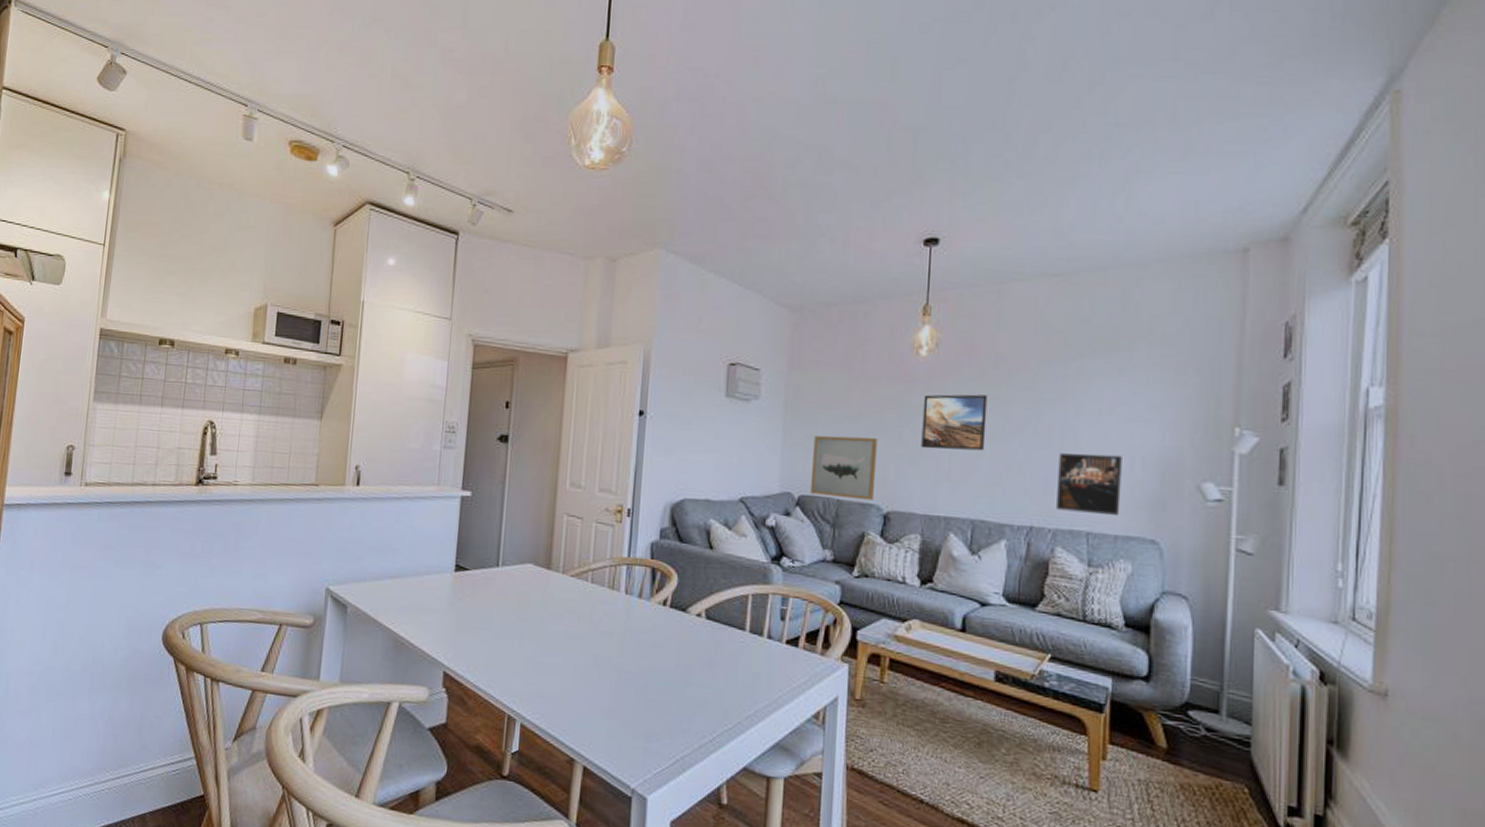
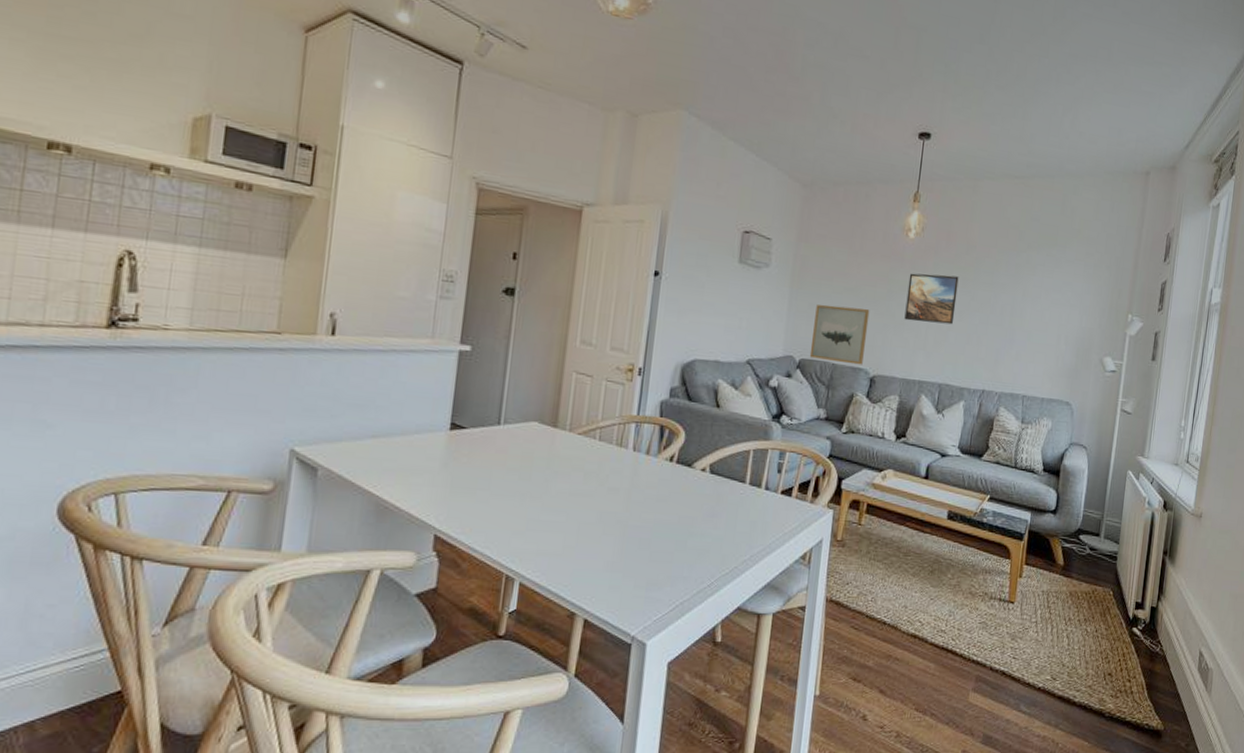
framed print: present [1057,453,1122,516] -> none [1003,329,1052,383]

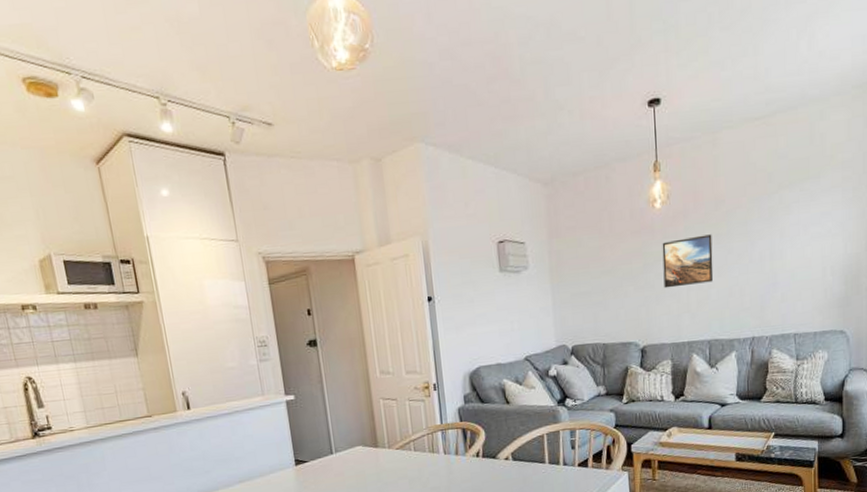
wall art: present [809,304,870,365] -> none [578,287,631,343]

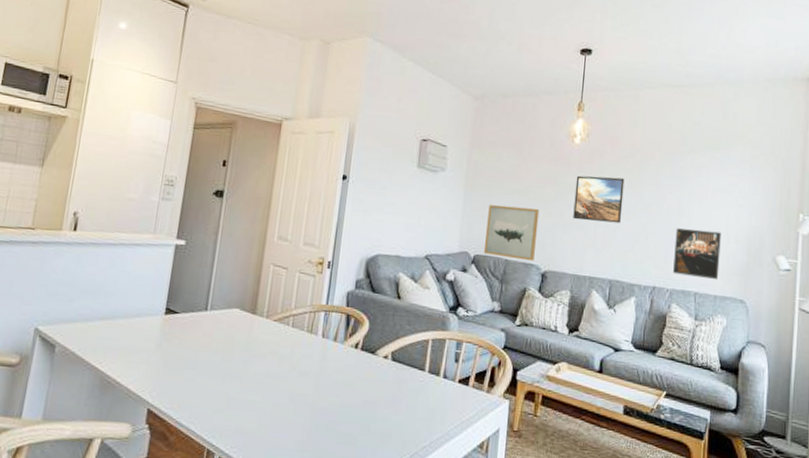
wall art: none [578,287,631,343] -> present [483,204,540,261]
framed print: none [770,267,817,320] -> present [673,228,721,280]

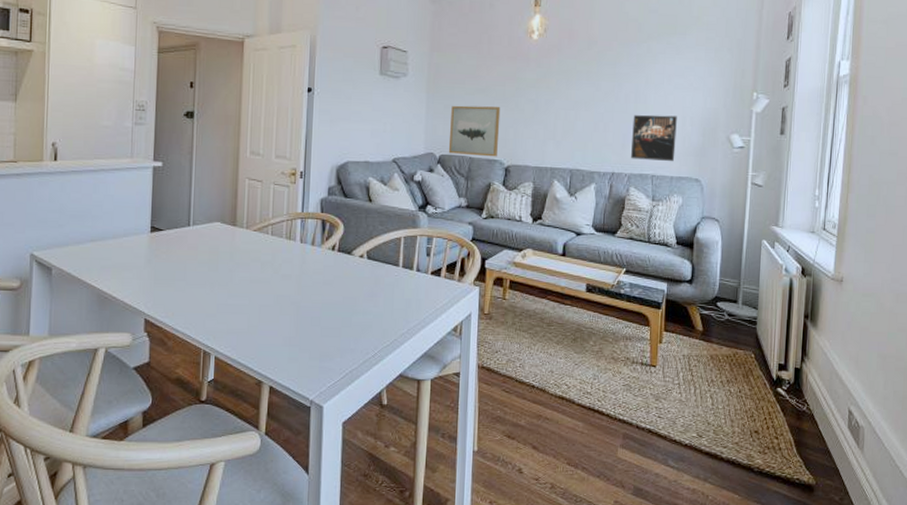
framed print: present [573,175,625,224] -> none [533,70,583,115]

